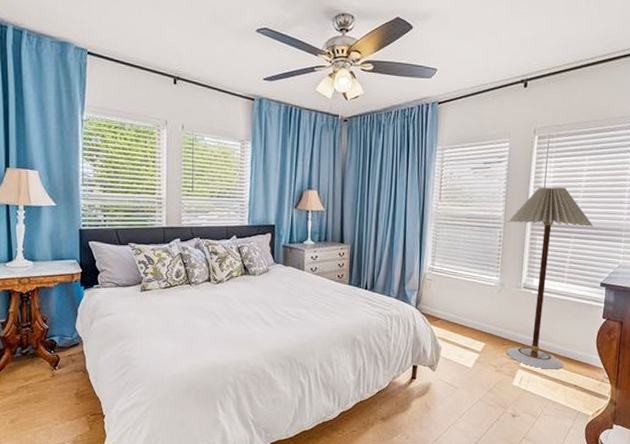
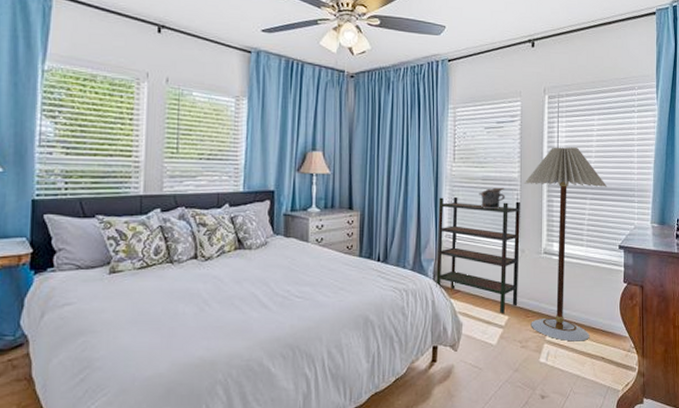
bookshelf: none [418,233,503,340] -> present [436,196,520,313]
mug: none [462,225,489,246] -> present [479,187,505,210]

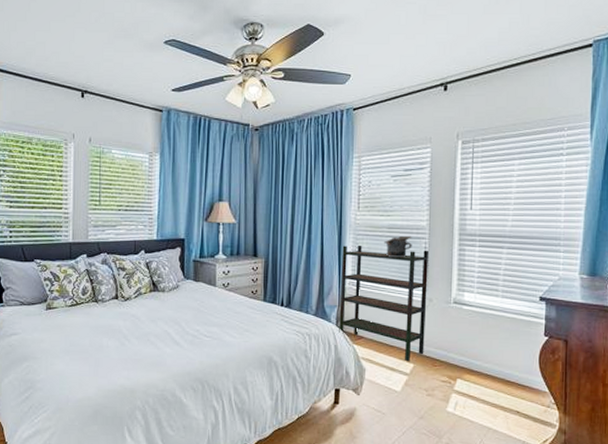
floor lamp: present [524,146,607,342] -> none [433,193,528,394]

